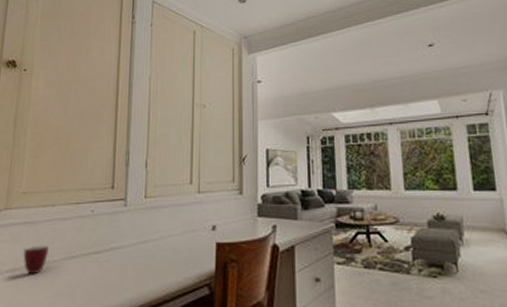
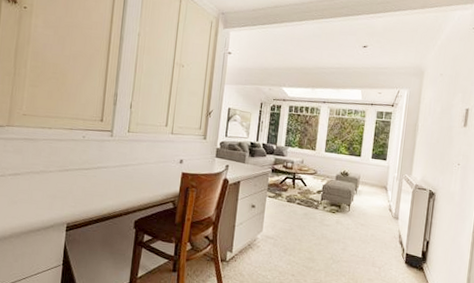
mug: present [23,245,49,275] -> none [23,157,46,180]

